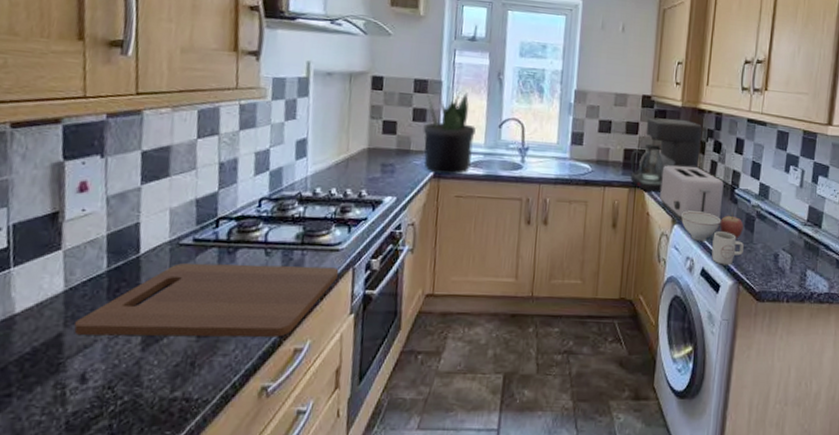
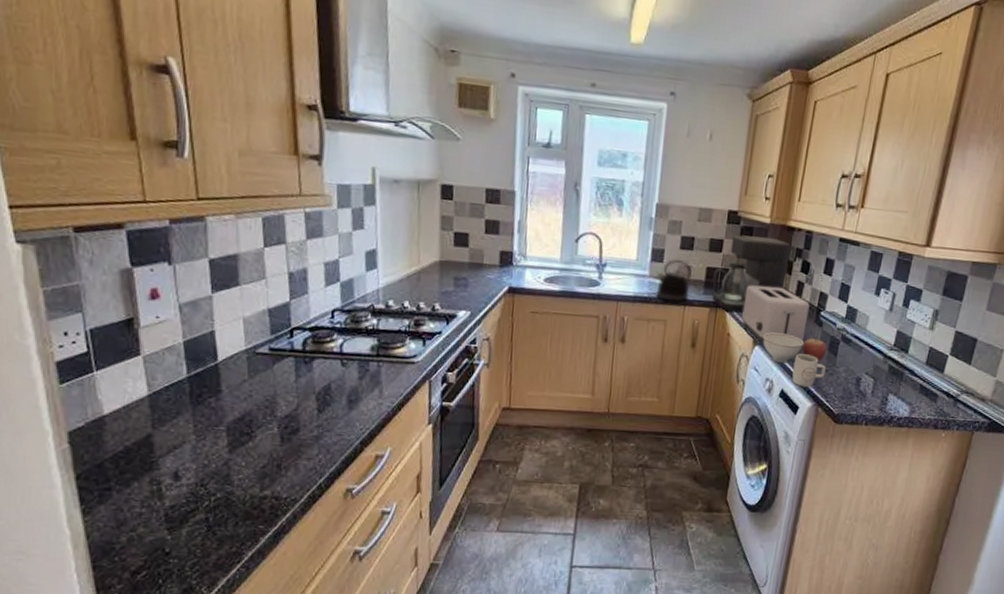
cutting board: present [74,263,339,338] -> none [162,371,416,444]
planter: present [423,88,476,174] -> none [496,198,551,289]
kettle: none [576,142,610,183] -> present [656,259,692,302]

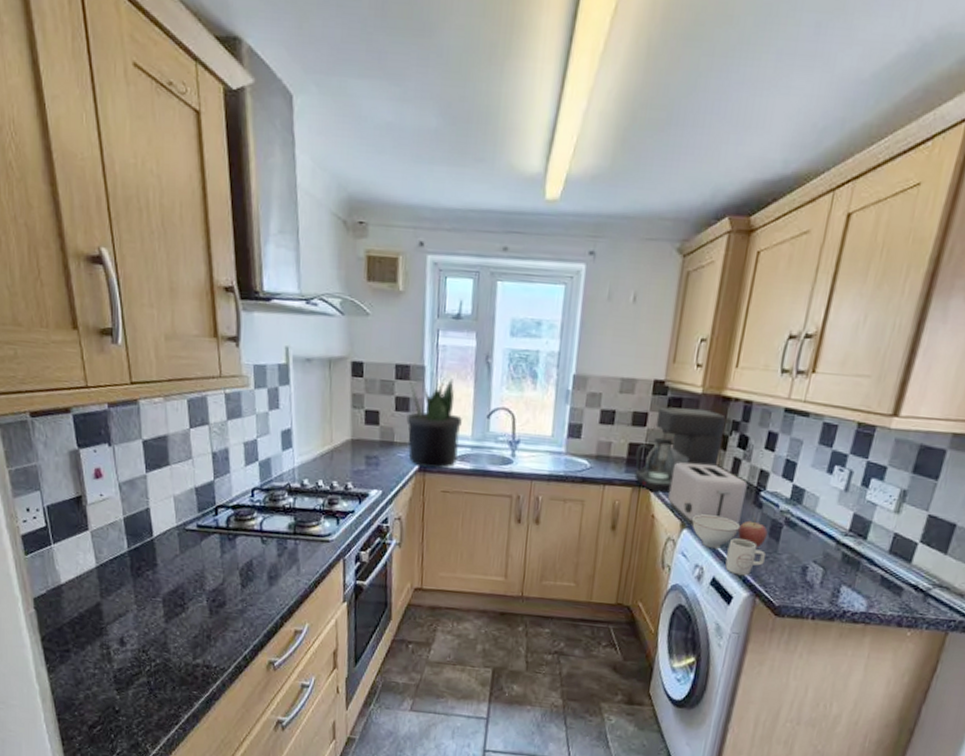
planter: none [496,198,551,289] -> present [406,374,462,468]
kettle: present [656,259,692,302] -> none [572,435,613,481]

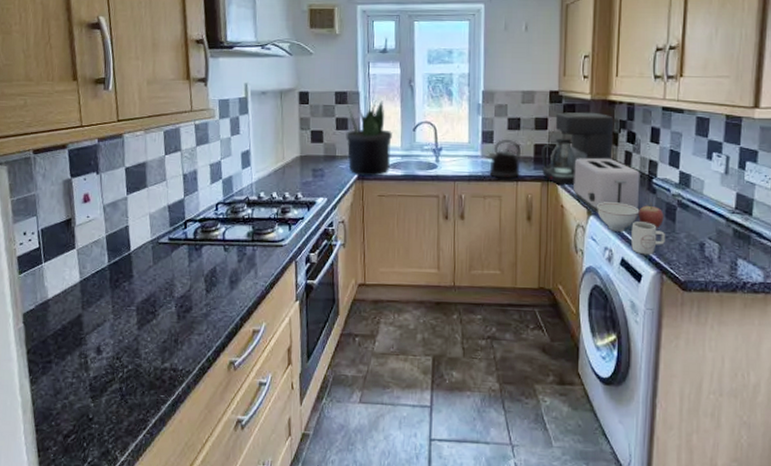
kettle: none [572,435,613,481] -> present [488,140,521,179]

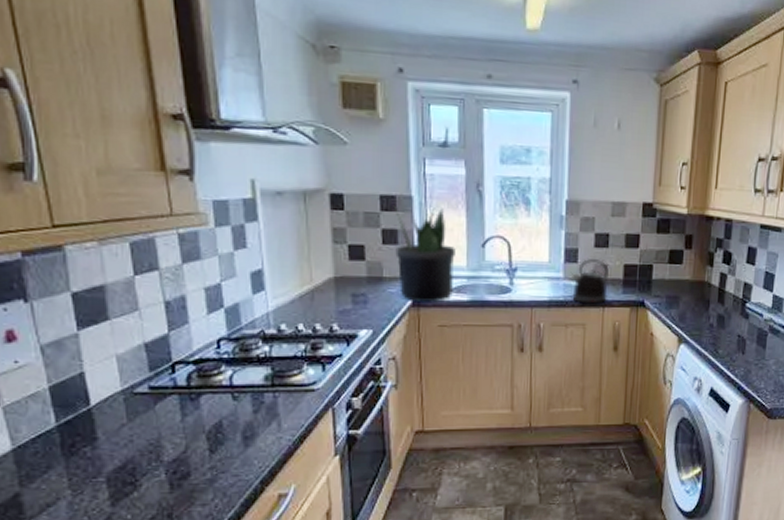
coffee maker: present [541,112,613,185] -> none [631,228,710,310]
toaster: present [573,157,640,212] -> none [664,280,734,340]
bowl: present [596,202,640,232] -> none [687,328,732,360]
mug: present [631,221,665,255] -> none [721,349,755,384]
fruit: present [638,202,664,229] -> none [729,328,755,356]

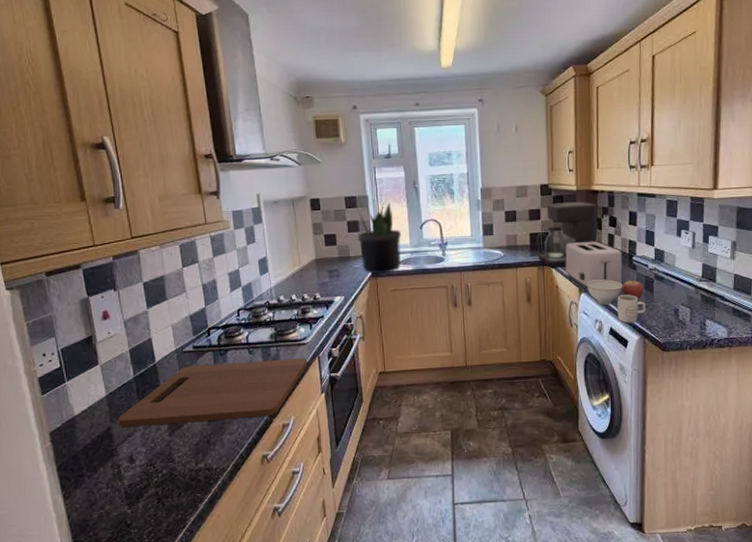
cutting board: none [32,409,318,493] -> present [118,358,308,427]
kettle: present [572,259,609,304] -> none [489,231,520,266]
coffee maker: none [631,228,710,310] -> present [536,201,598,268]
toaster: none [664,280,734,340] -> present [565,241,623,289]
bowl: none [687,328,732,360] -> present [586,279,623,305]
mug: none [721,349,755,384] -> present [617,295,646,324]
fruit: none [729,328,755,356] -> present [622,277,644,300]

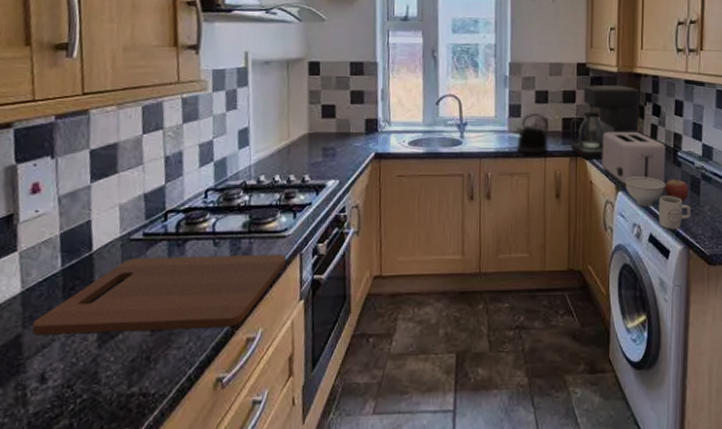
planter: present [354,202,401,273] -> none [361,70,413,154]
kettle: none [489,231,520,266] -> present [516,113,550,154]

